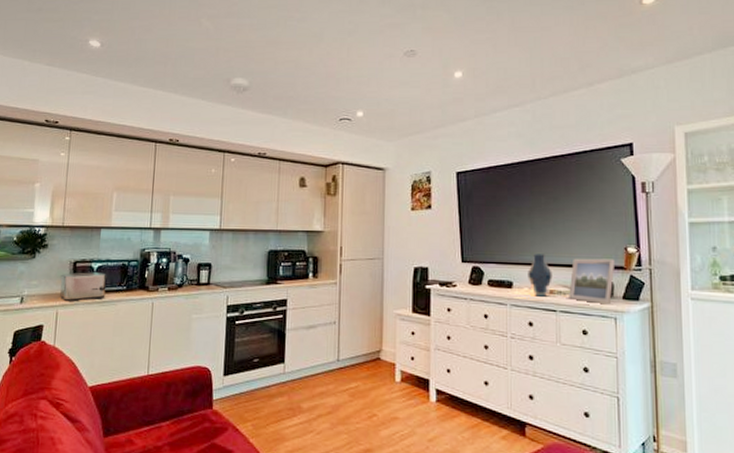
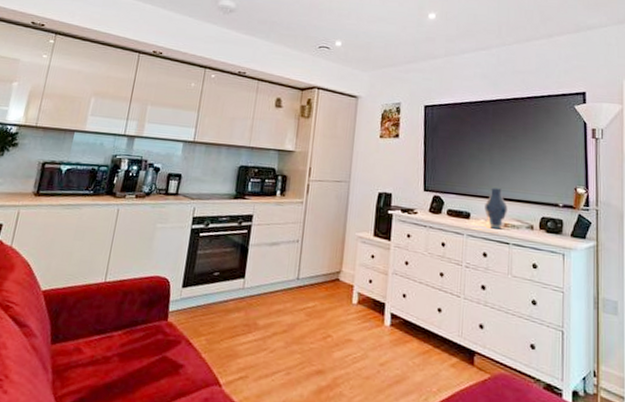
toaster: present [60,272,108,302] -> none [23,173,76,203]
picture frame: present [569,258,616,304] -> none [521,194,566,240]

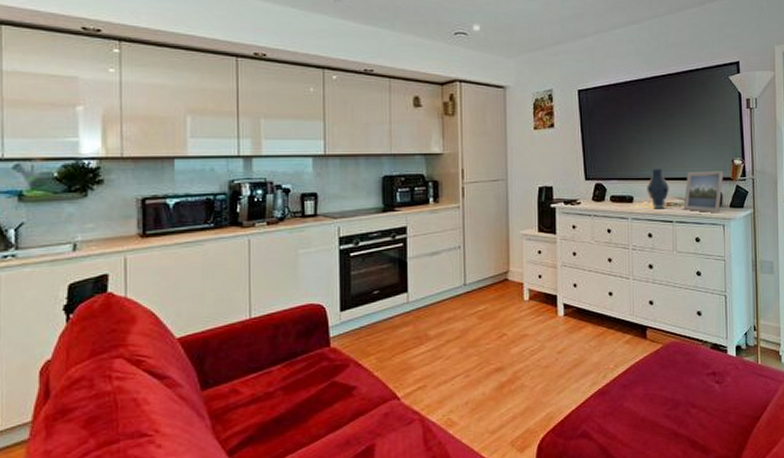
picture frame: none [521,194,566,240] -> present [684,171,724,212]

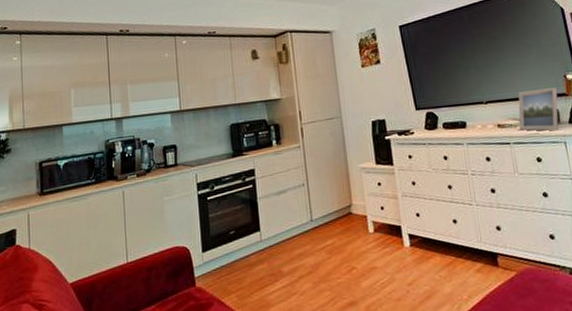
vase: present [647,169,669,211] -> none [478,91,503,133]

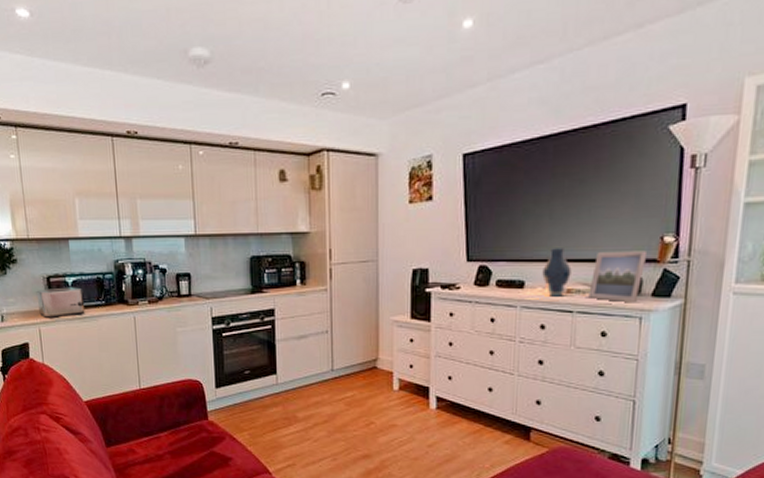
toaster: none [28,169,76,203] -> present [36,287,85,319]
vase: none [478,91,503,133] -> present [542,248,572,298]

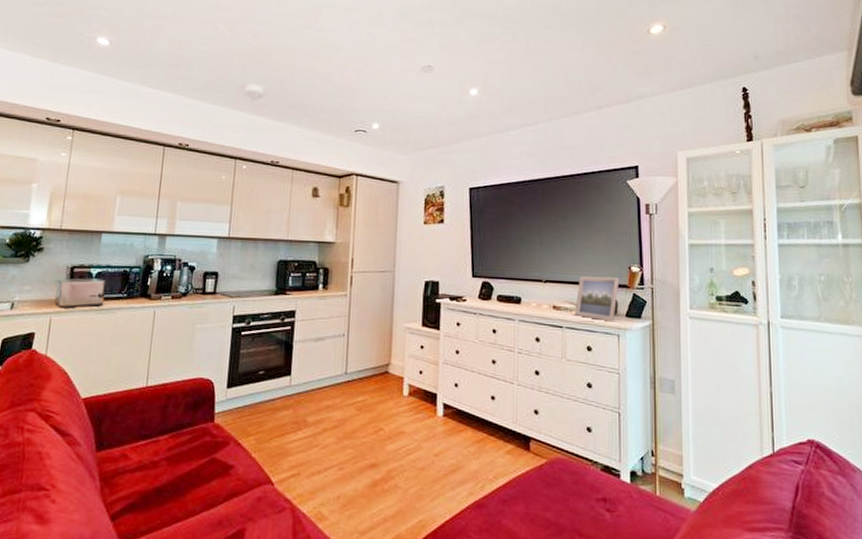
vase: present [542,248,572,298] -> none [536,270,560,314]

